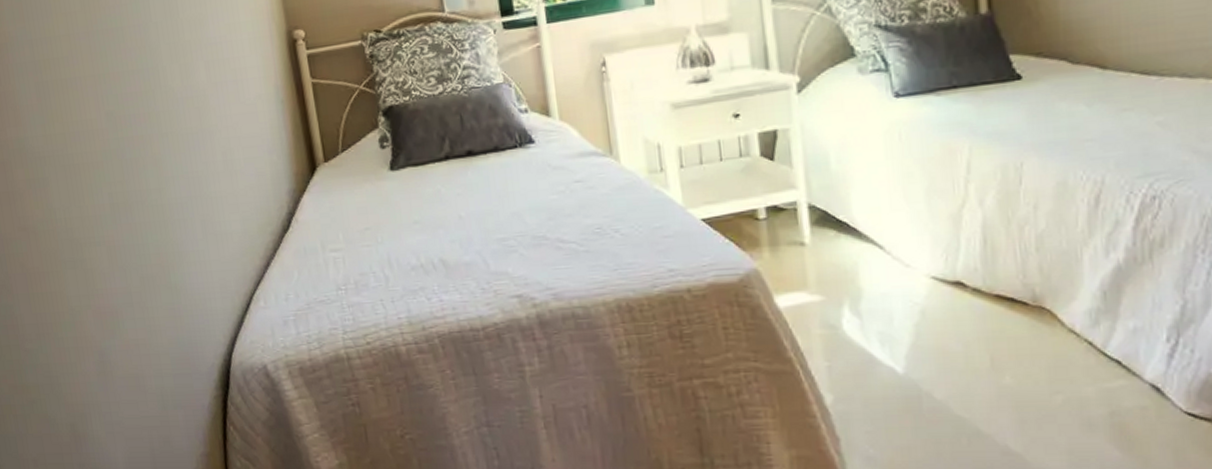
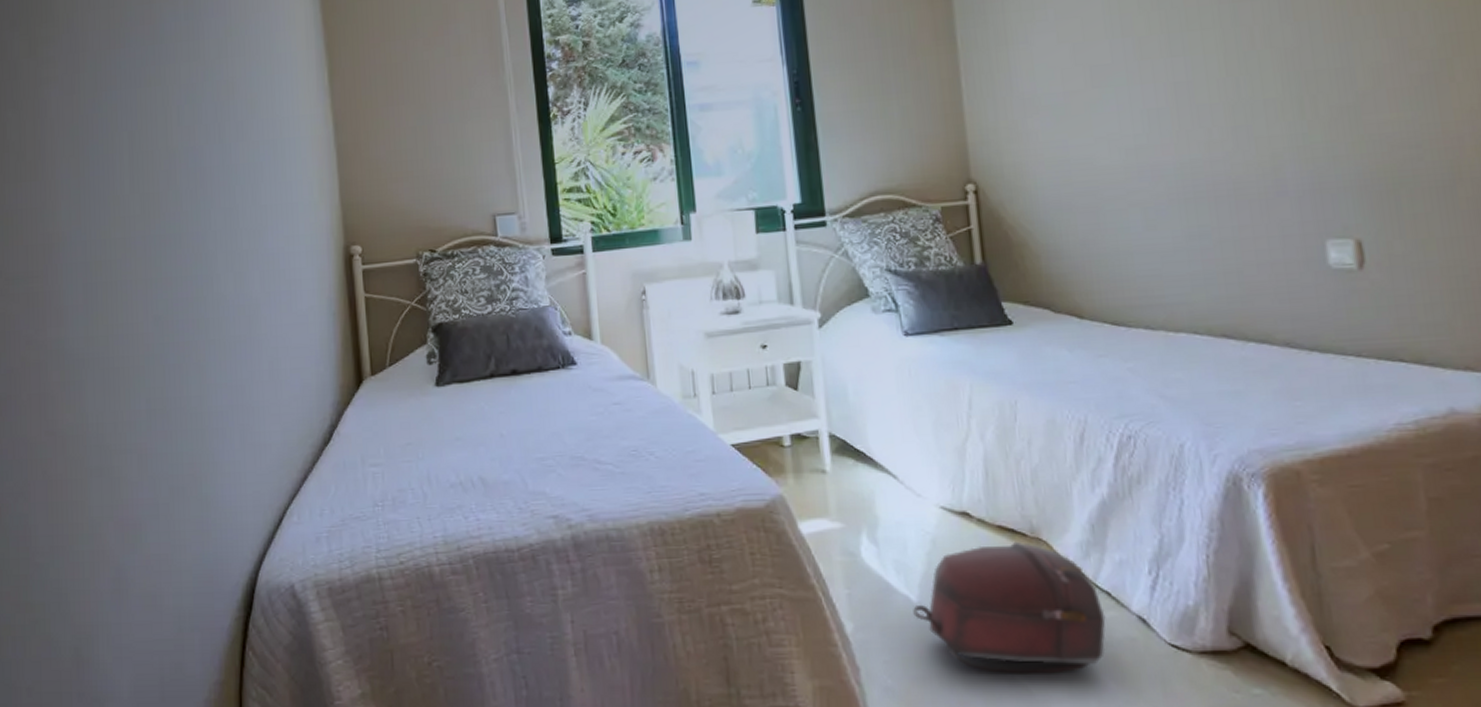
backpack: none [898,310,1114,444] -> present [913,541,1106,675]

